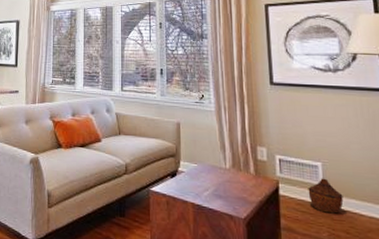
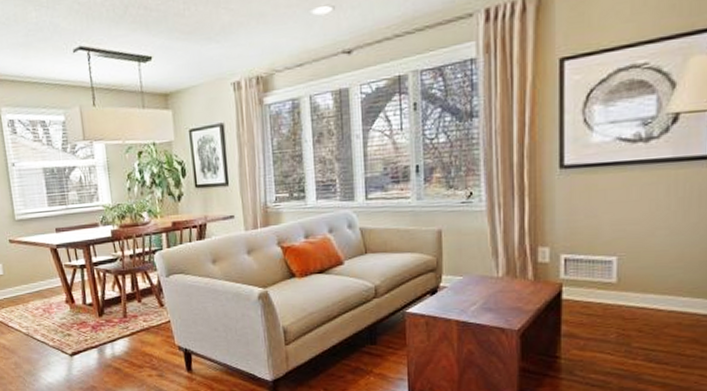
woven basket: present [308,178,344,214] -> none [597,274,640,313]

